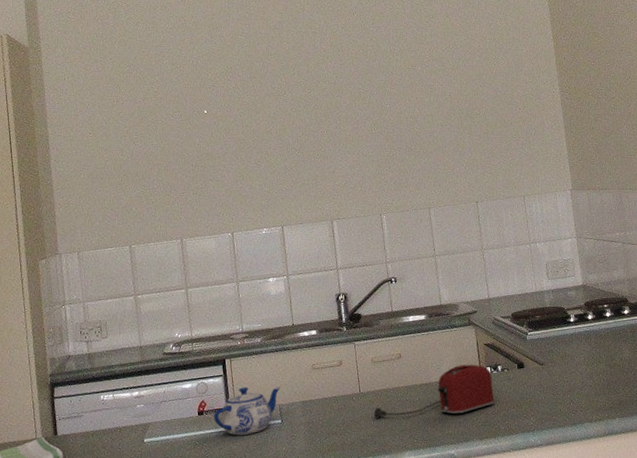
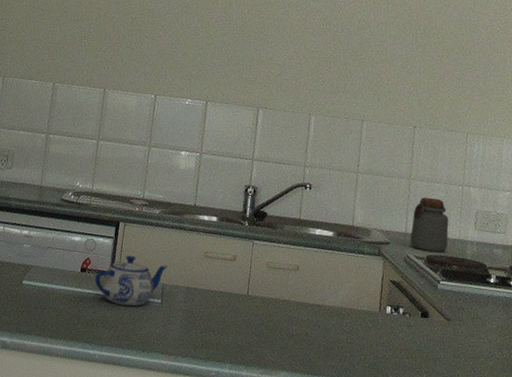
toaster: present [371,364,495,419] -> none [254,295,391,348]
jar: none [492,260,528,310] -> present [410,197,449,253]

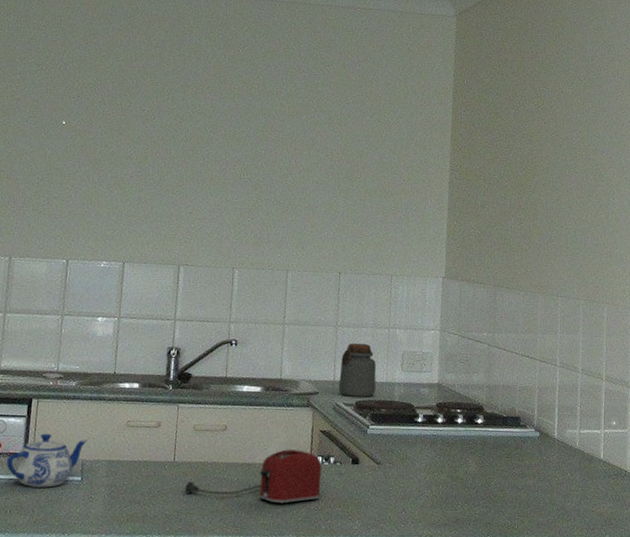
toaster: none [254,295,391,348] -> present [182,449,322,504]

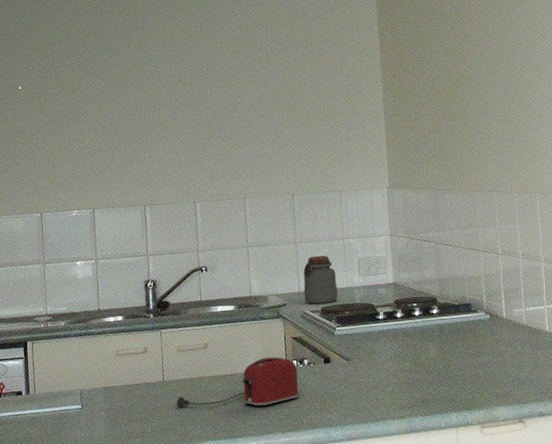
teapot: present [6,433,87,488] -> none [11,370,82,420]

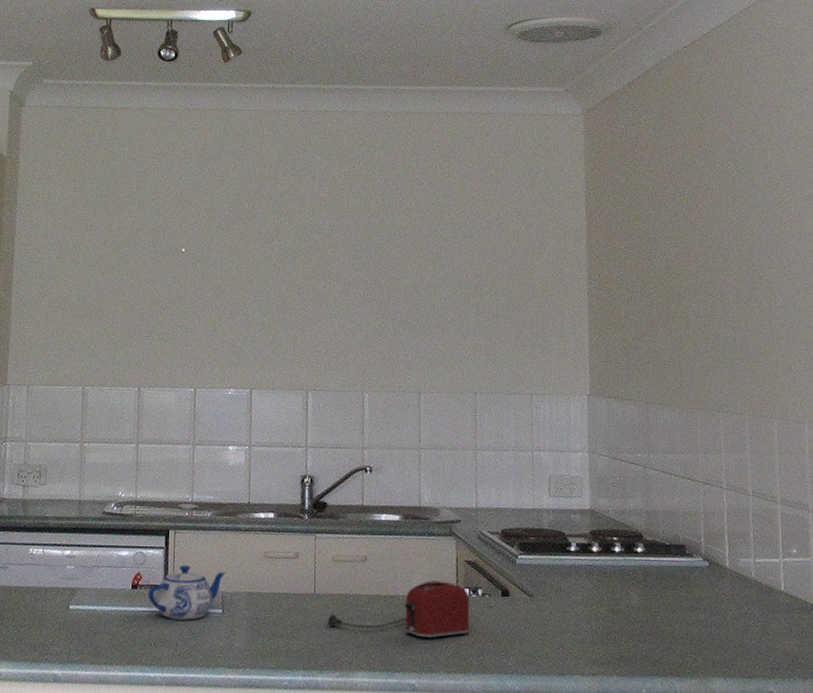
teapot: none [11,370,82,420] -> present [147,565,226,620]
jar: present [303,255,338,305] -> none [482,467,522,525]

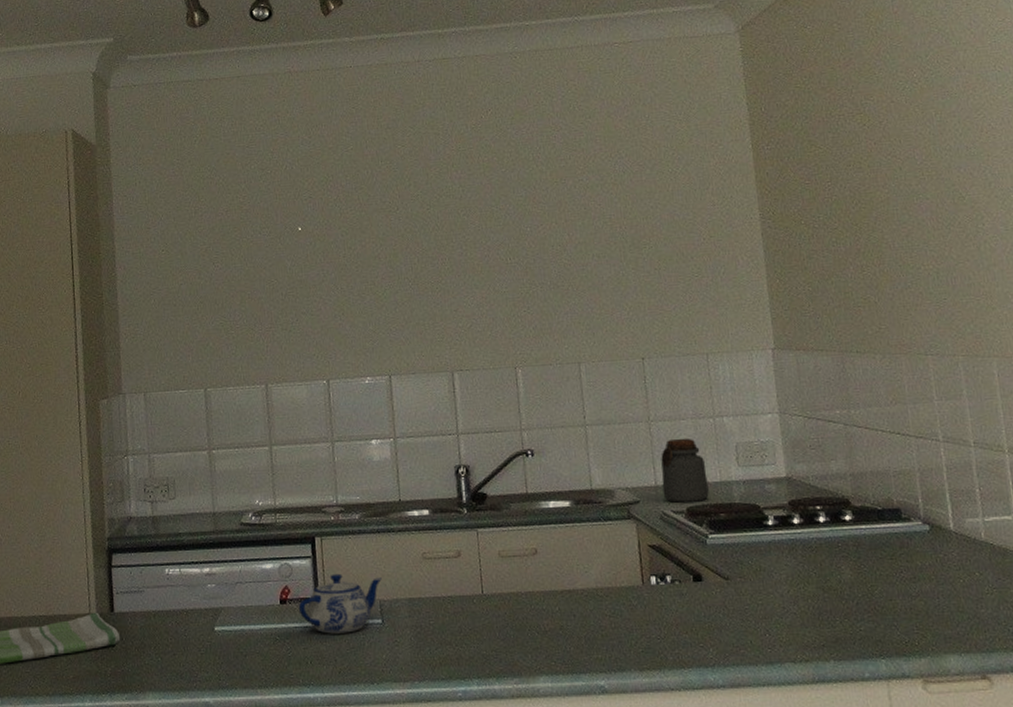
toaster: present [324,581,470,638] -> none [496,570,661,634]
jar: none [482,467,522,525] -> present [661,438,709,503]

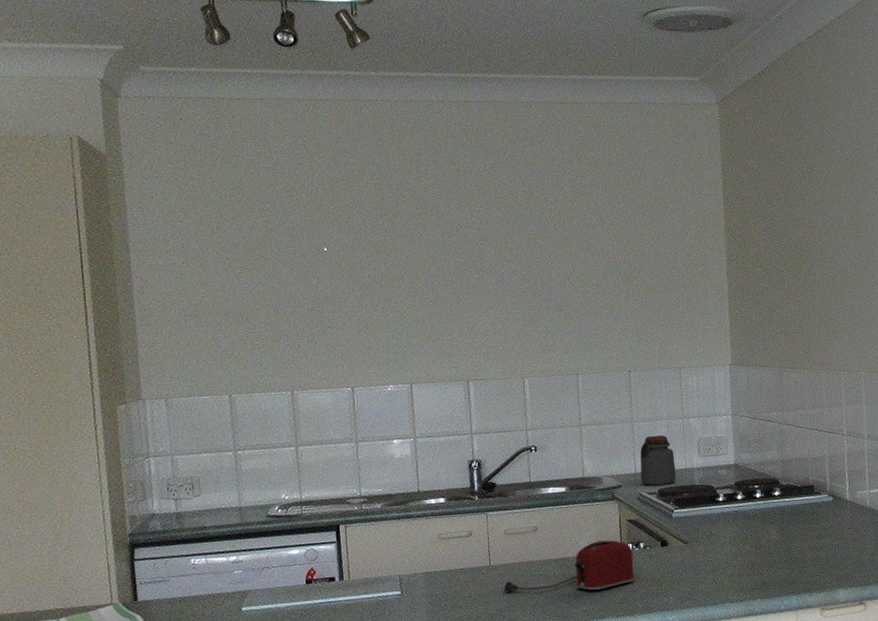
teapot: present [298,573,382,634] -> none [323,555,401,607]
toaster: none [496,570,661,634] -> present [501,540,635,594]

